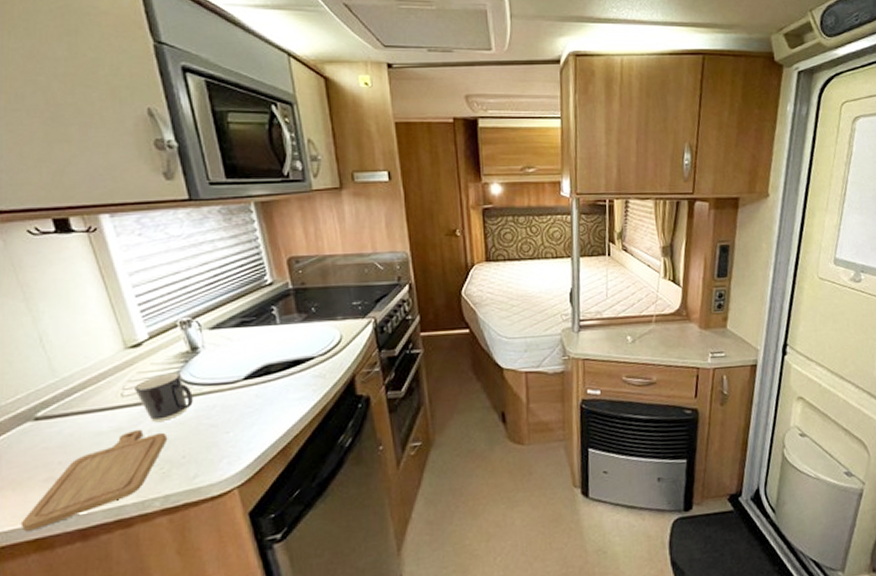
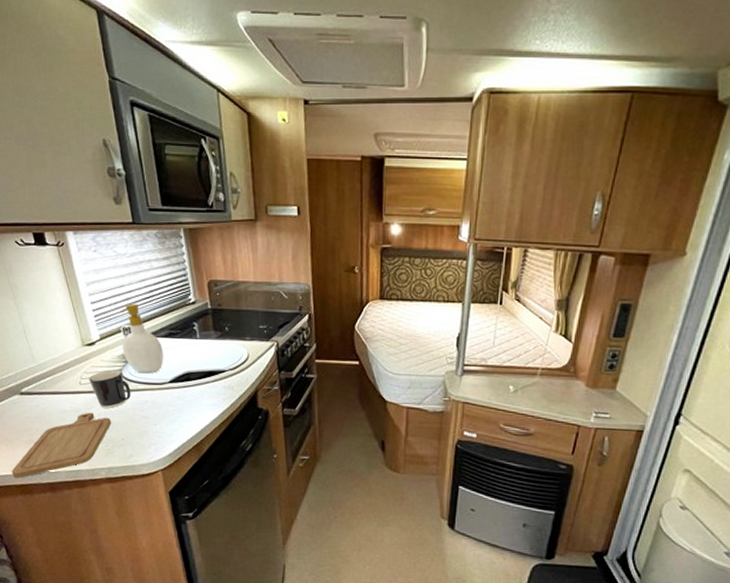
soap bottle: none [176,291,235,373] -> present [120,303,164,374]

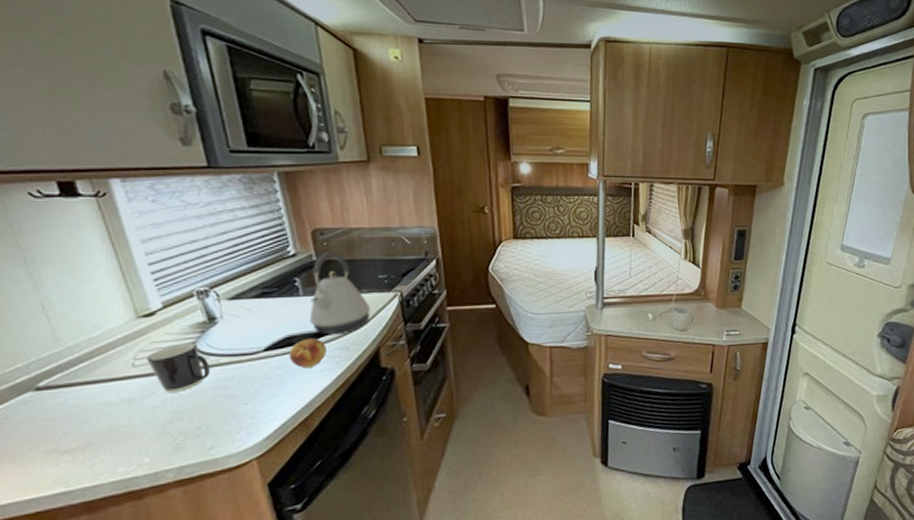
chopping board: present [11,412,111,478] -> none [19,400,181,504]
soap bottle: present [120,303,164,374] -> none [192,261,256,344]
fruit: none [187,375,216,401] -> present [289,338,326,368]
kettle: none [203,301,252,375] -> present [309,252,372,335]
mug: none [533,380,561,407] -> present [671,305,695,331]

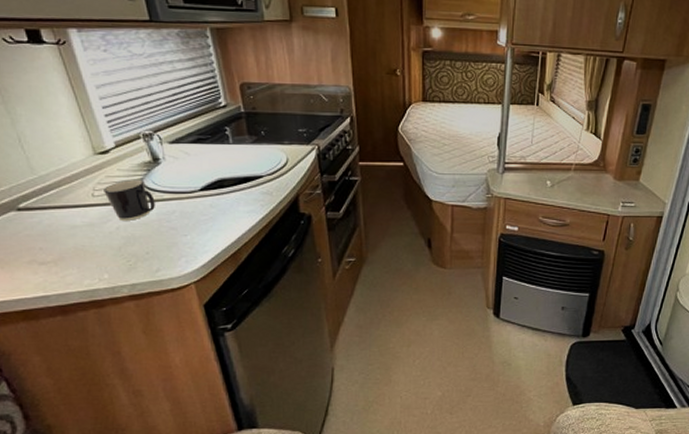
fruit: present [289,338,326,368] -> none [221,182,252,208]
kettle: present [309,252,372,335] -> none [238,105,292,181]
mug: present [671,305,695,331] -> none [568,174,592,199]

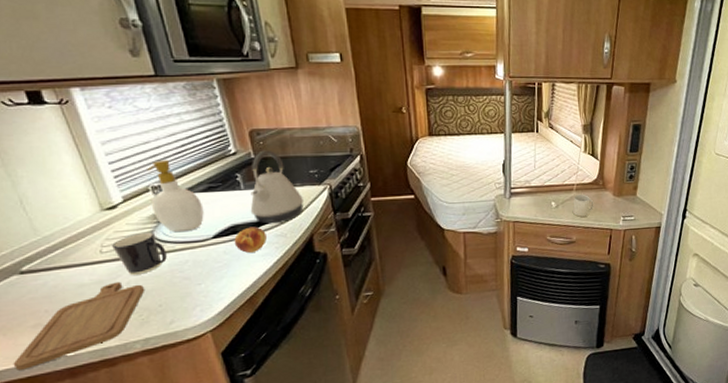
chopping board: none [9,226,132,303] -> present [13,281,144,370]
soap bottle: none [139,107,192,182] -> present [147,159,204,233]
fruit: none [221,182,252,208] -> present [234,226,267,253]
kettle: none [238,105,292,181] -> present [250,150,305,224]
mug: none [568,174,592,199] -> present [572,194,594,217]

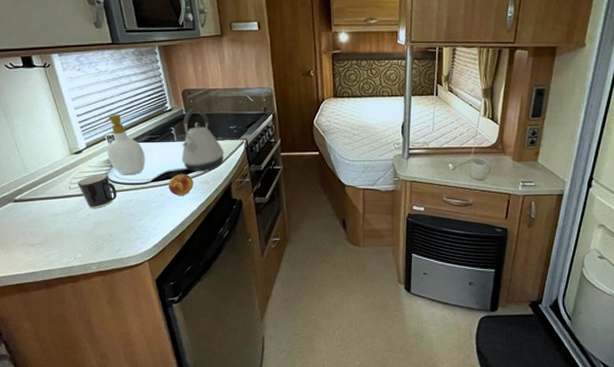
chopping board: present [13,281,144,370] -> none [8,213,99,278]

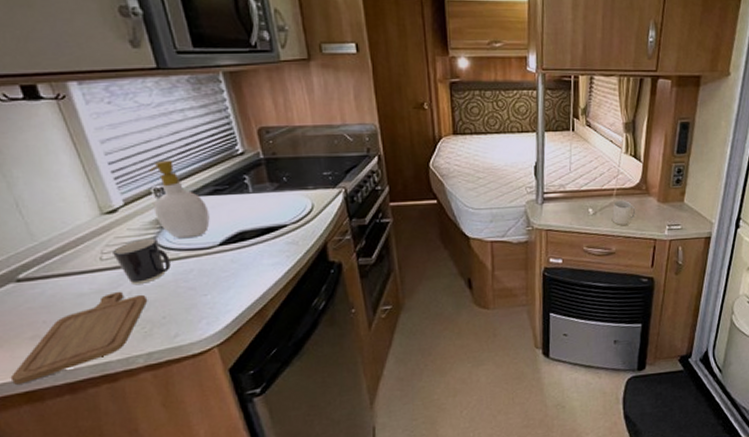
chopping board: none [8,213,99,278] -> present [10,291,147,385]
fruit: present [168,173,193,196] -> none [242,233,277,262]
kettle: present [181,107,225,172] -> none [259,150,318,231]

